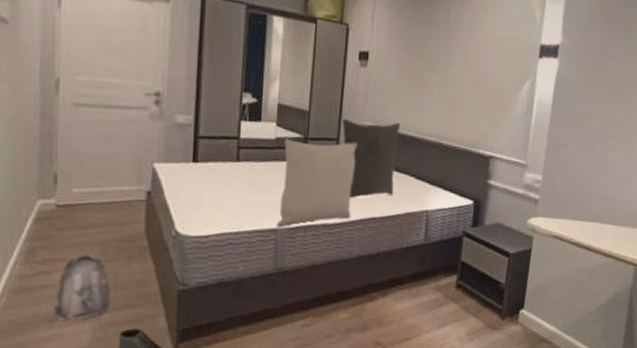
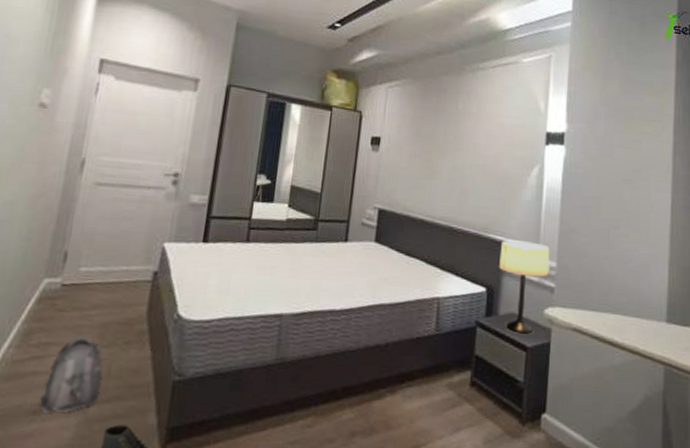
pillow: present [276,138,358,228] -> none [281,219,368,314]
pillow: present [342,119,401,199] -> none [353,201,411,284]
table lamp: none [486,155,537,242] -> present [499,240,550,334]

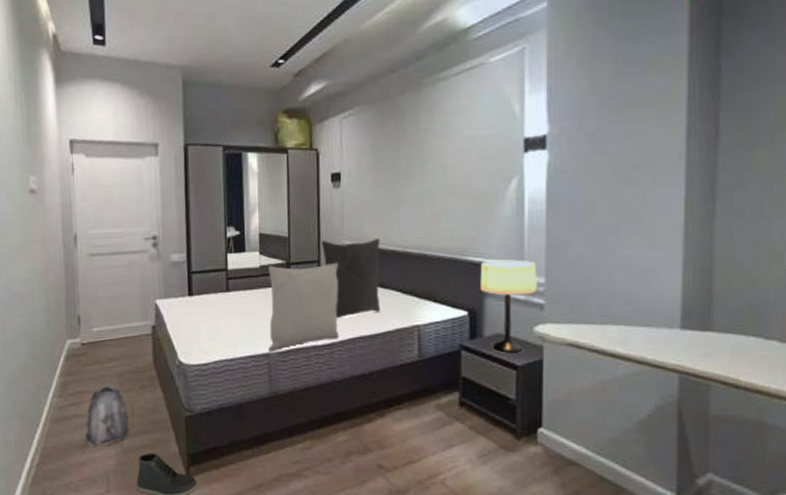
pillow: none [281,219,368,314] -> present [267,262,340,353]
pillow: none [353,201,411,284] -> present [322,238,381,319]

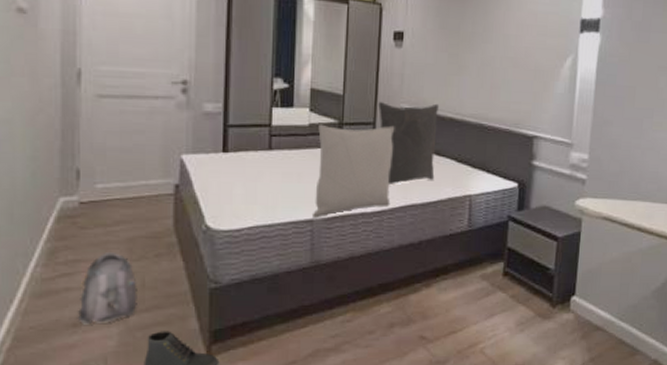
table lamp: present [480,259,537,353] -> none [531,134,583,225]

